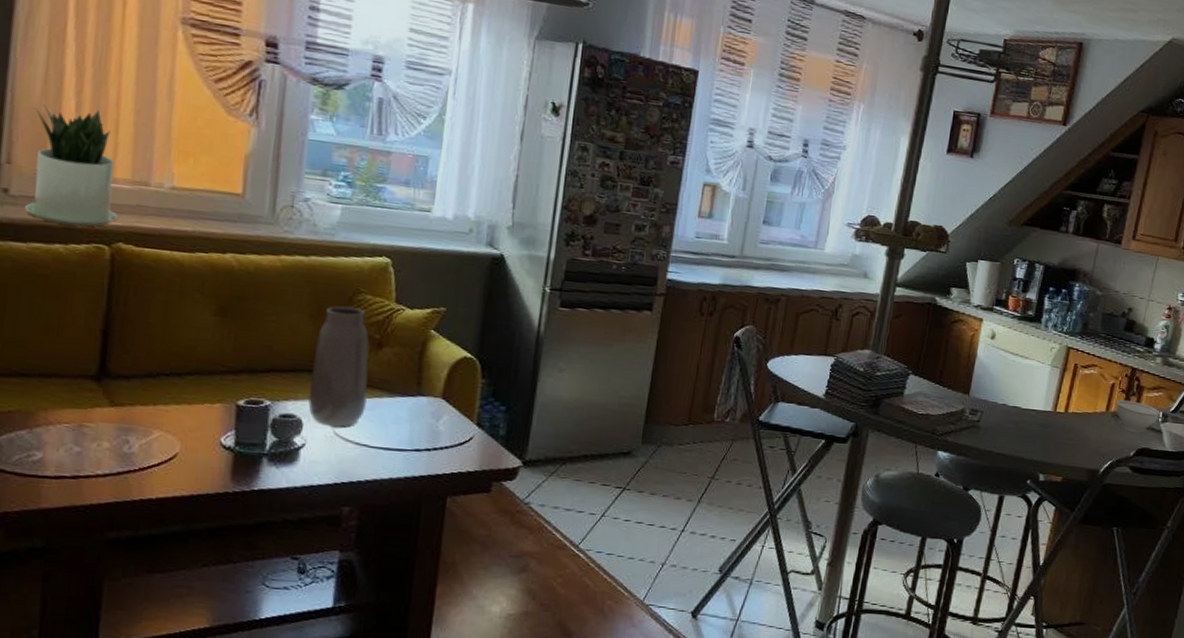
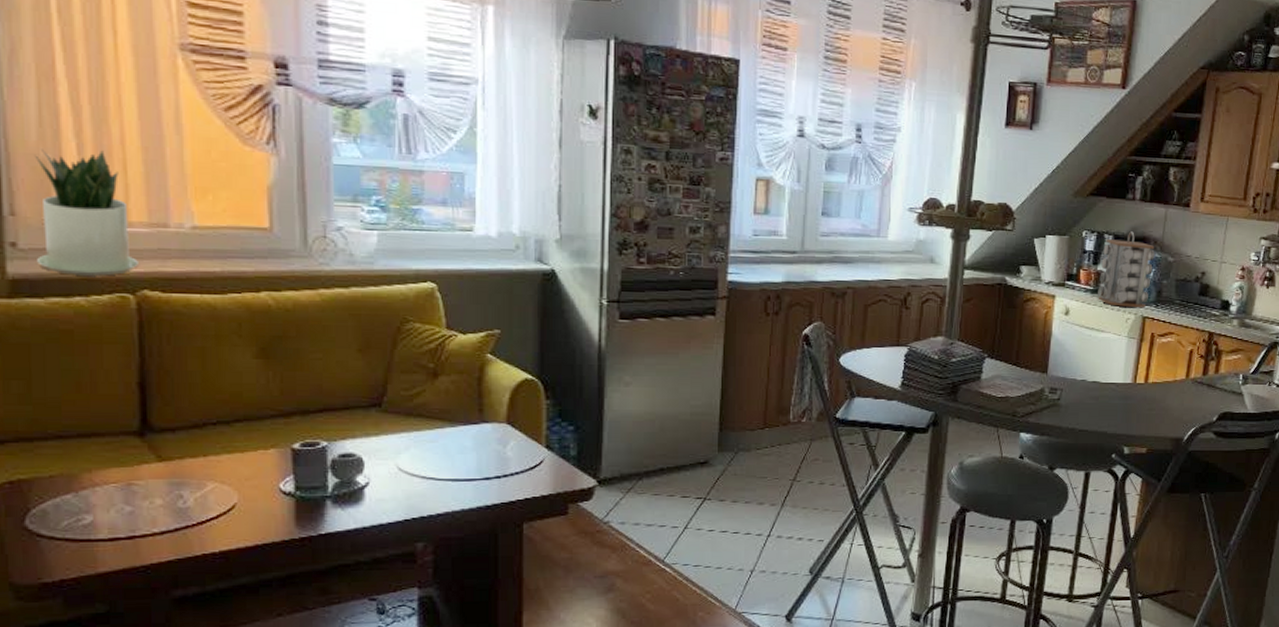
vase: present [308,306,370,427] -> none [367,336,428,462]
spice rack: none [1024,263,1084,339] -> present [1098,231,1155,309]
bowl: present [1116,399,1160,433] -> none [1195,365,1240,398]

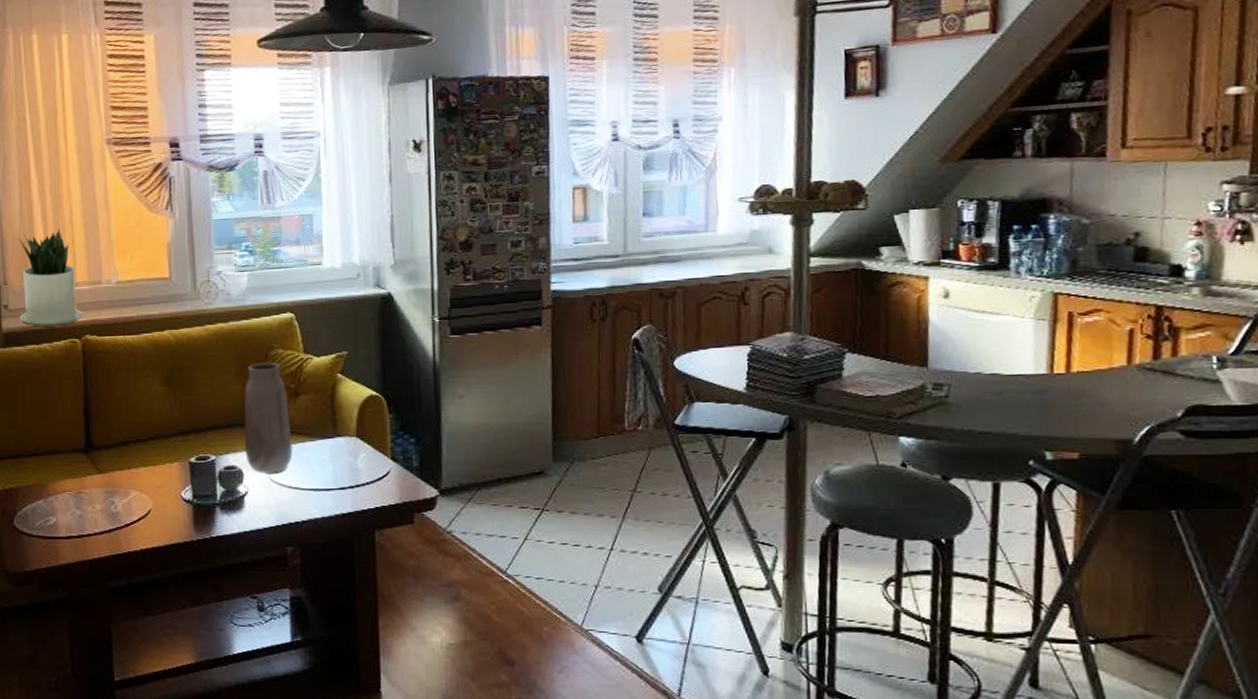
vase: none [367,336,428,462] -> present [243,362,293,473]
spice rack: present [1098,231,1155,309] -> none [986,194,1062,285]

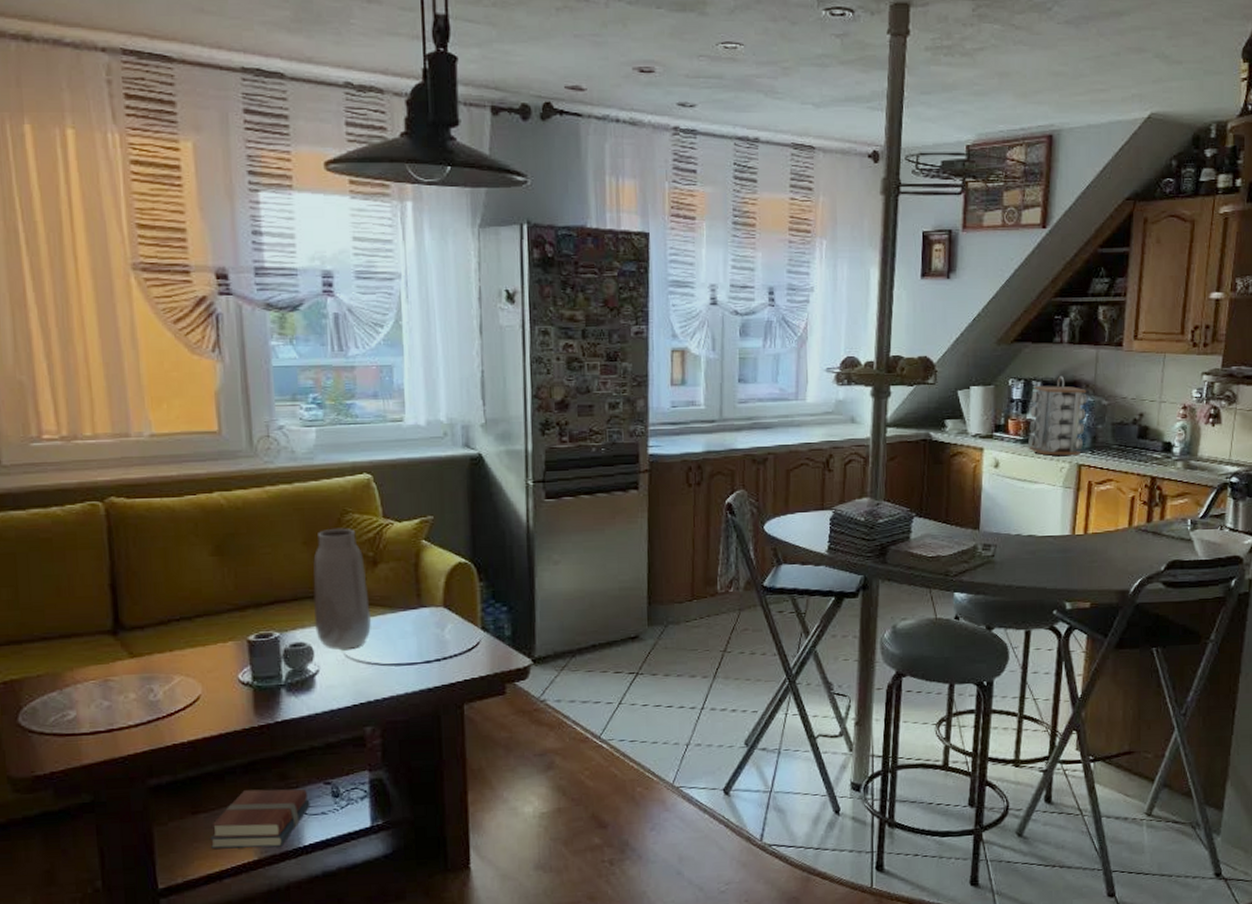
planter: present [18,229,83,327] -> none [12,369,105,487]
books: none [156,598,239,653] -> present [209,788,311,849]
spice rack: none [986,194,1062,285] -> present [1028,376,1087,457]

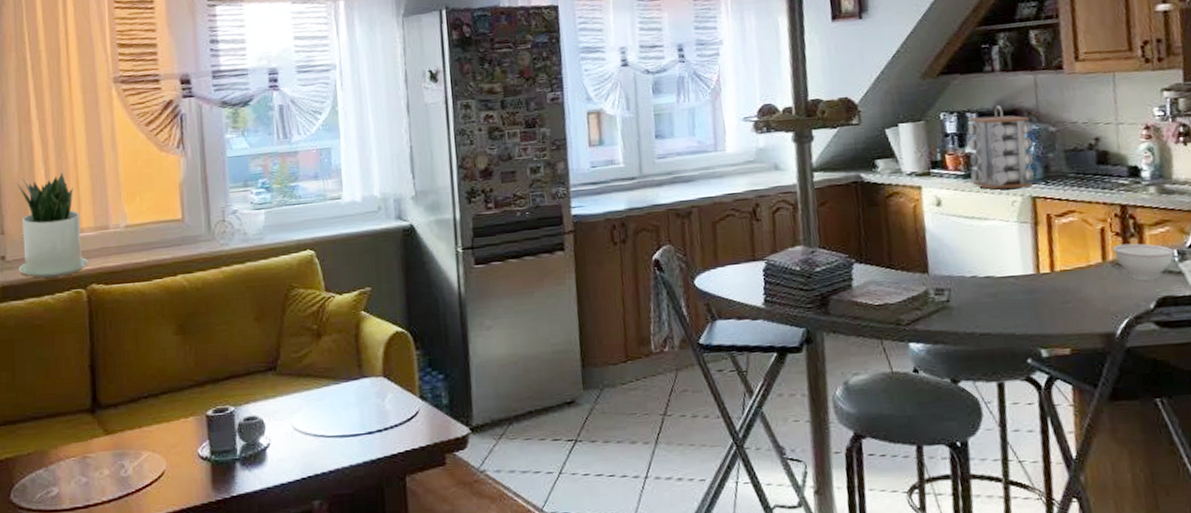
planter: none [12,369,105,487] -> present [17,172,88,278]
vase: present [313,528,371,650] -> none [263,303,317,423]
bowl: none [1139,512,1188,546] -> present [1112,243,1174,281]

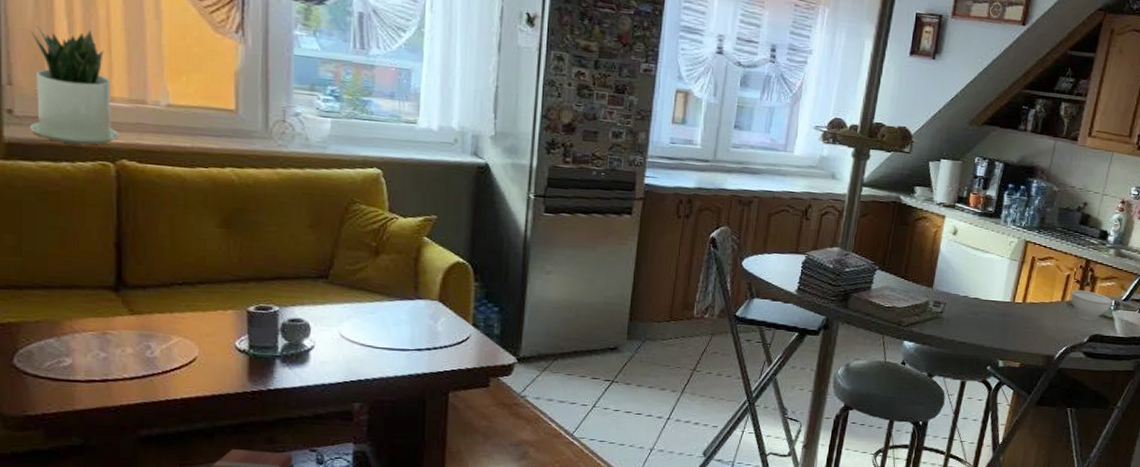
spice rack: present [967,105,1034,191] -> none [984,160,1042,233]

